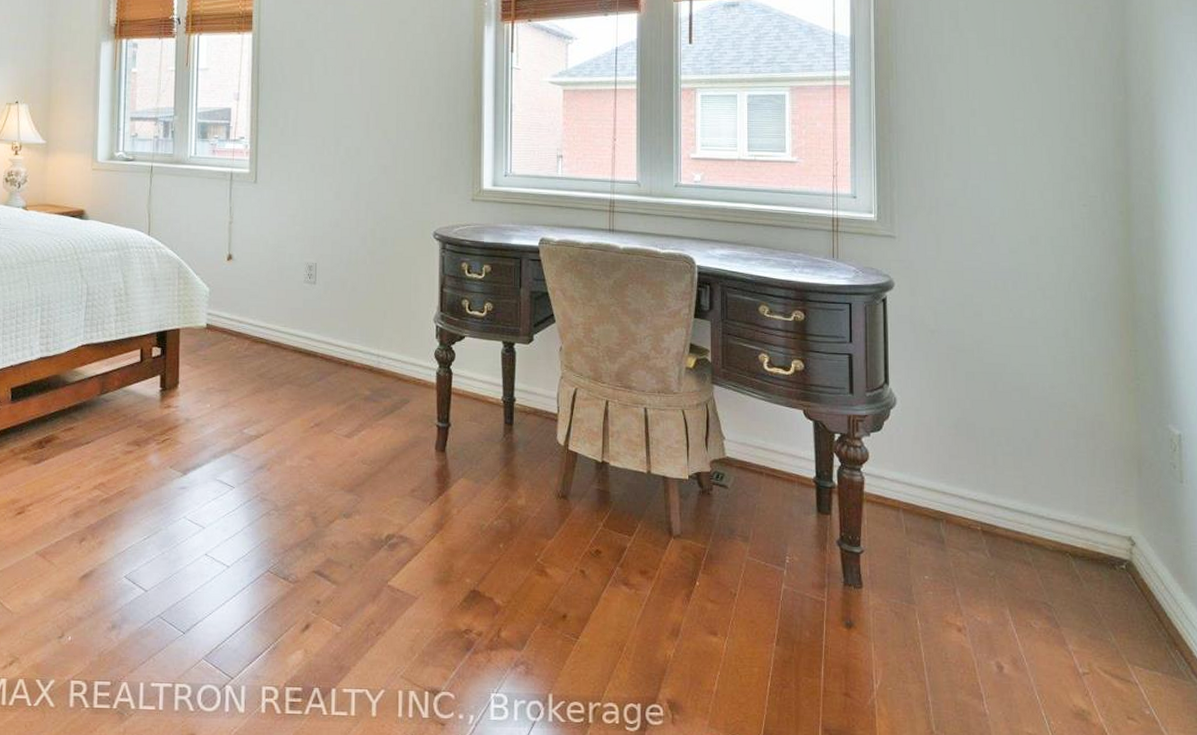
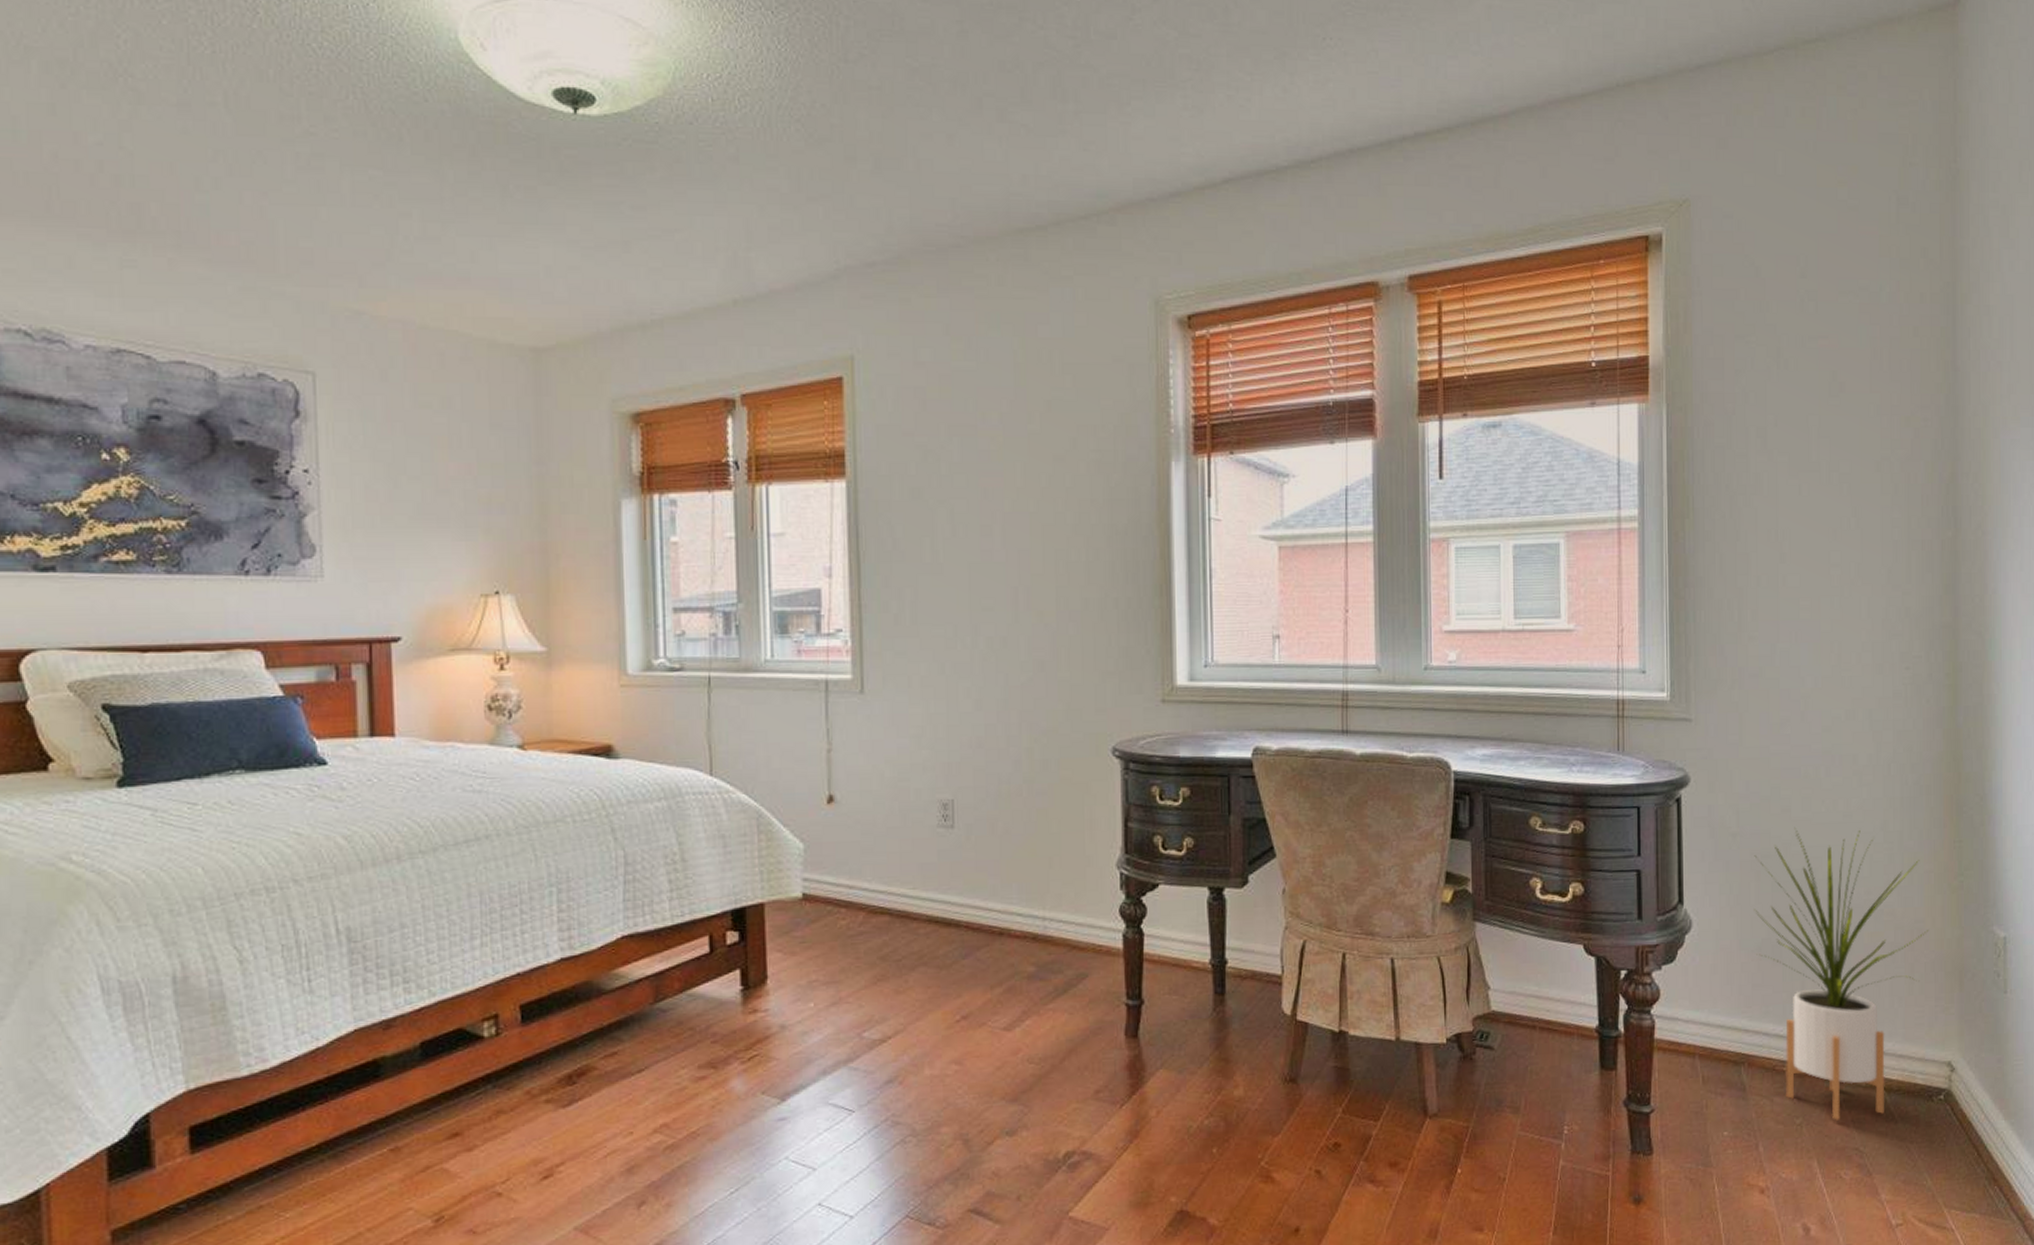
house plant: none [950,329,1109,577] -> present [1753,828,1929,1120]

